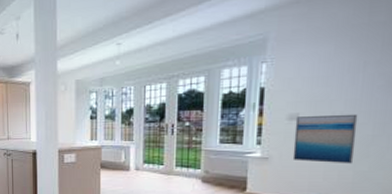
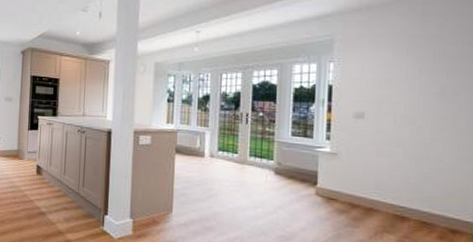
wall art: present [292,114,358,164] -> none [359,115,417,165]

